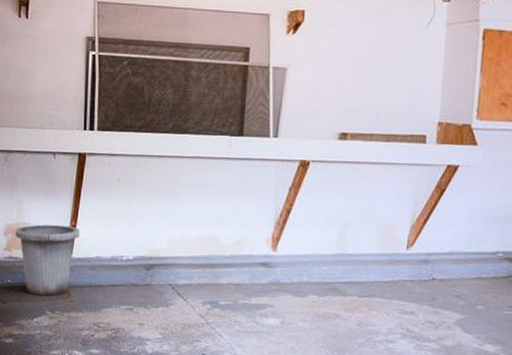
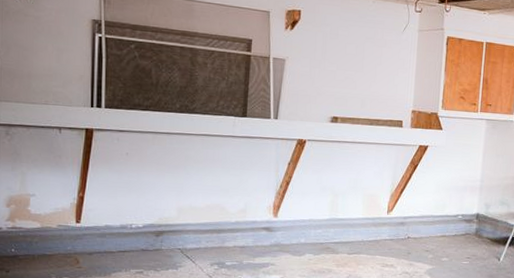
trash can: present [15,224,80,296] -> none [18,195,88,264]

